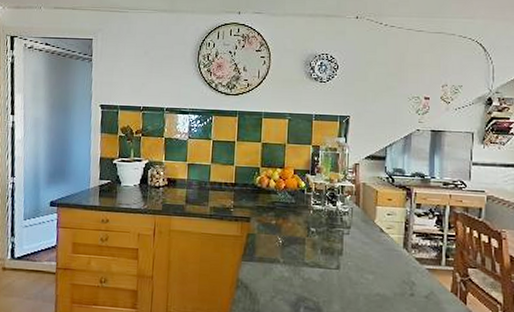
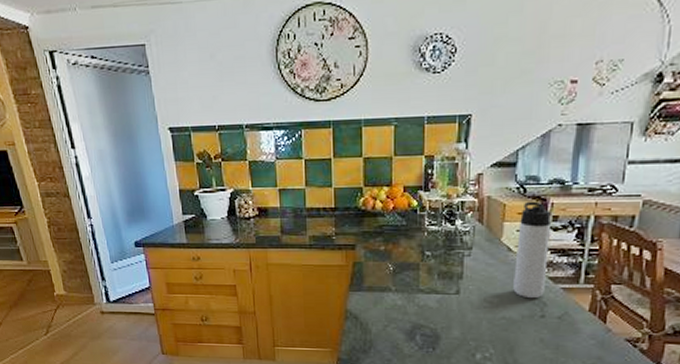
thermos bottle: none [386,190,415,278] -> present [513,201,551,299]

